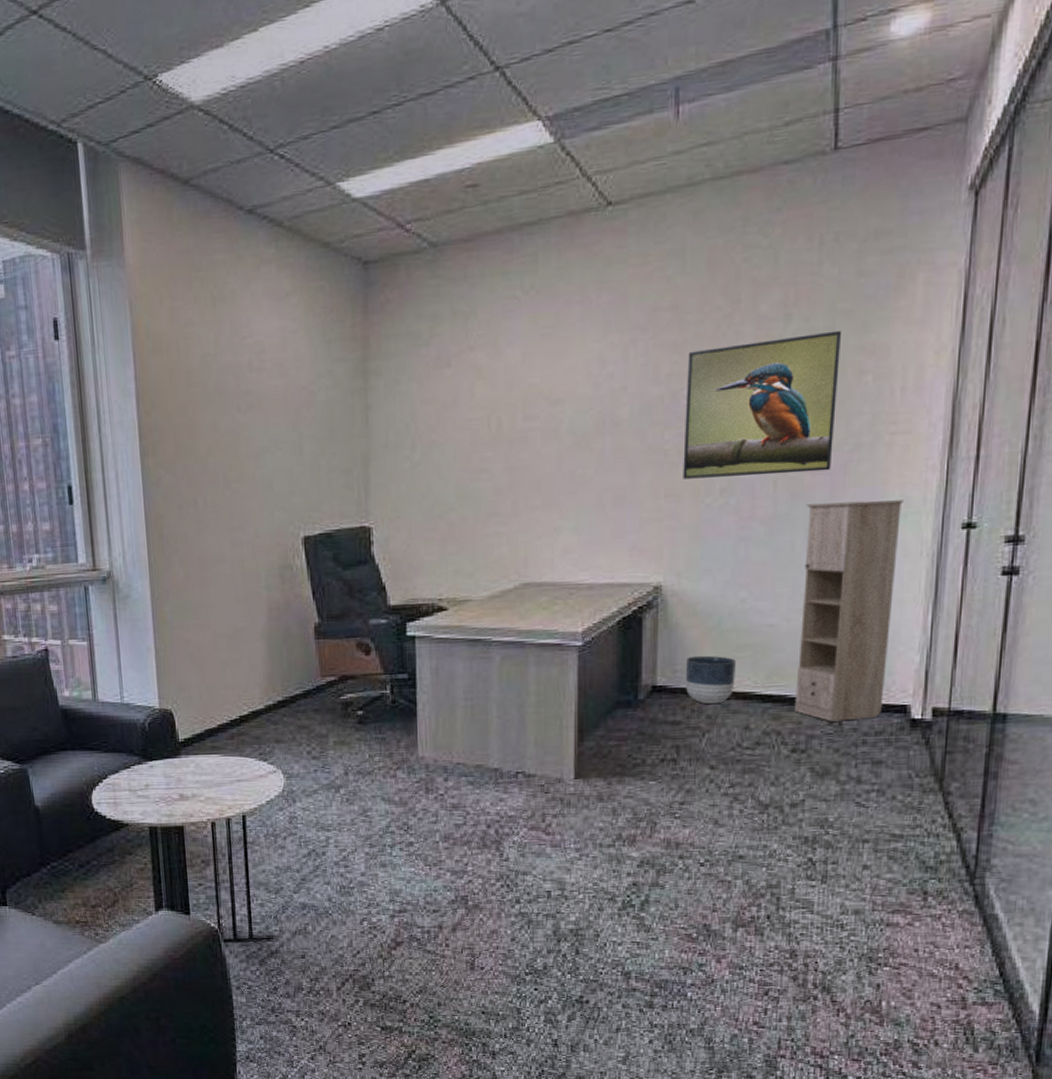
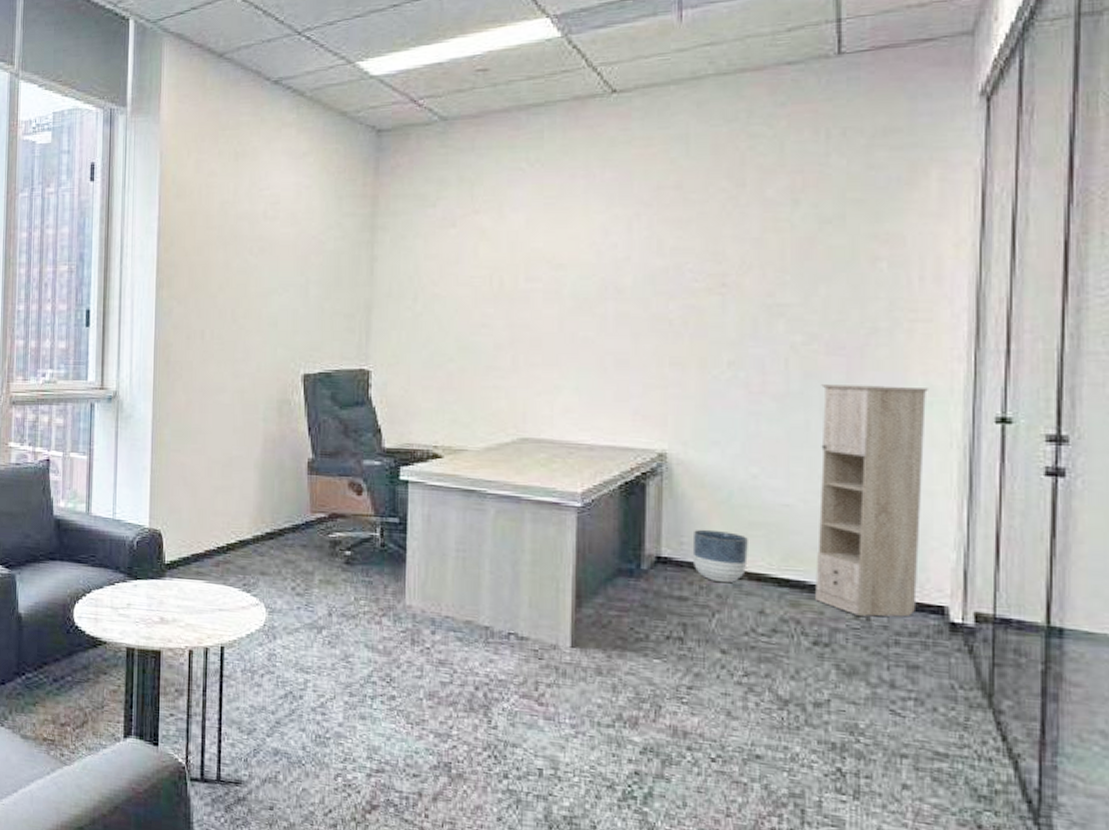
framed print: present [683,330,841,479] -> none [688,218,852,352]

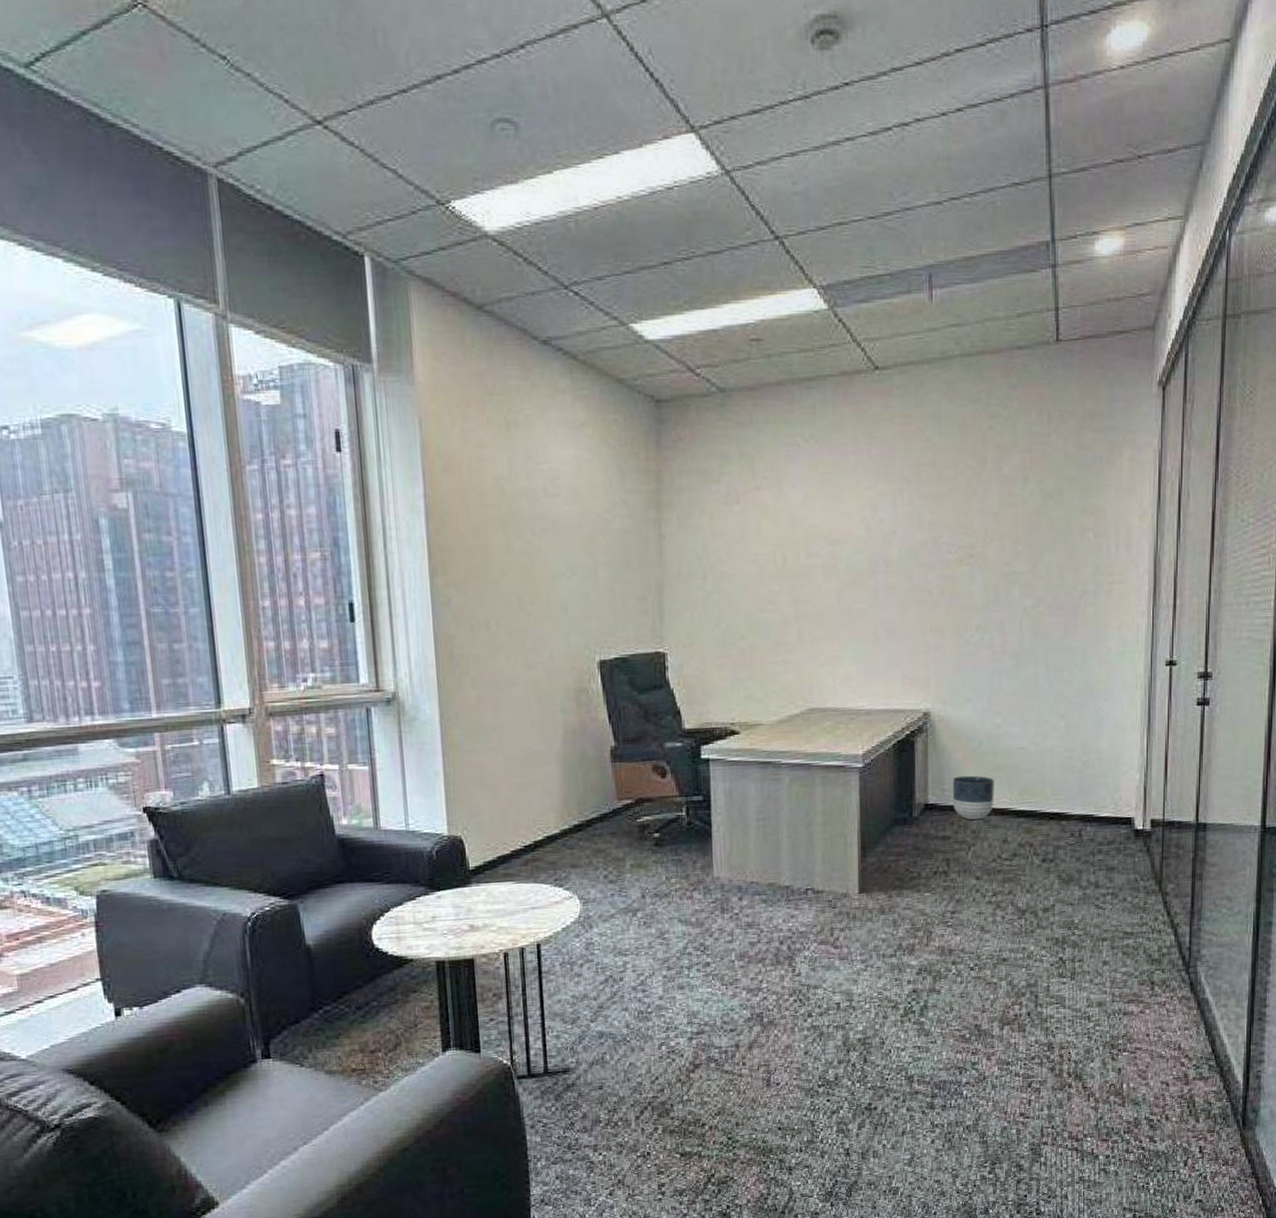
storage cabinet: present [816,384,930,617] -> none [1043,640,1122,834]

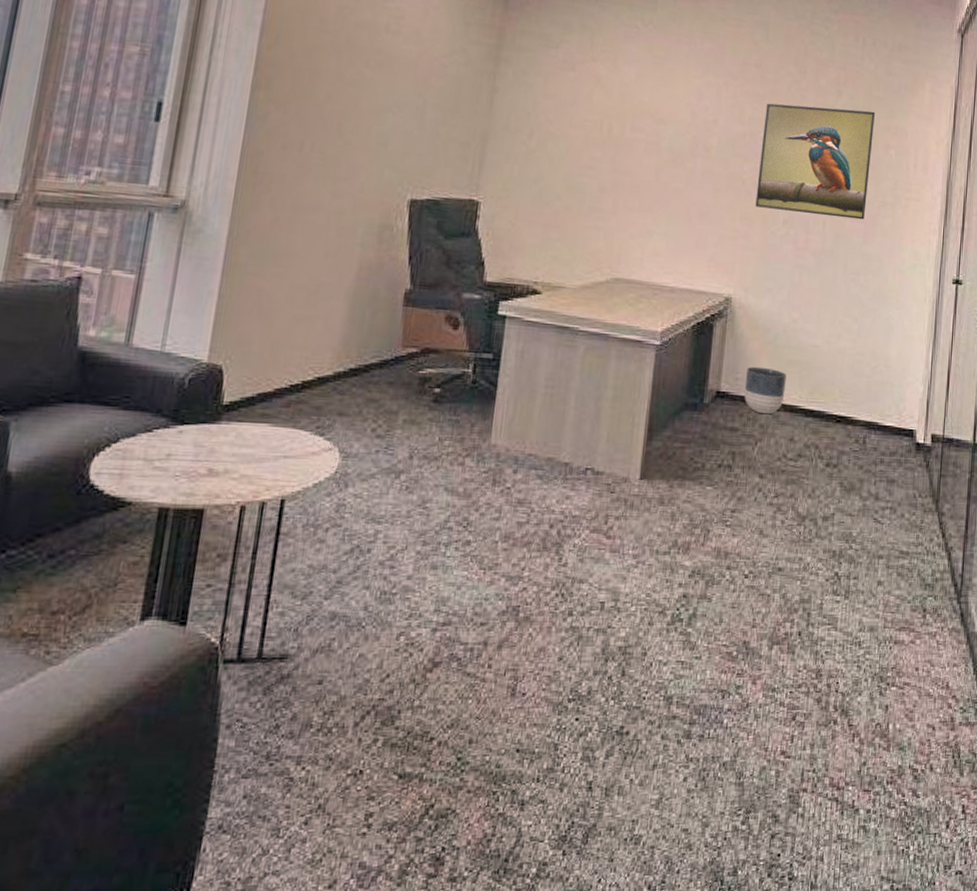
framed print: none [945,493,1067,616] -> present [755,103,875,220]

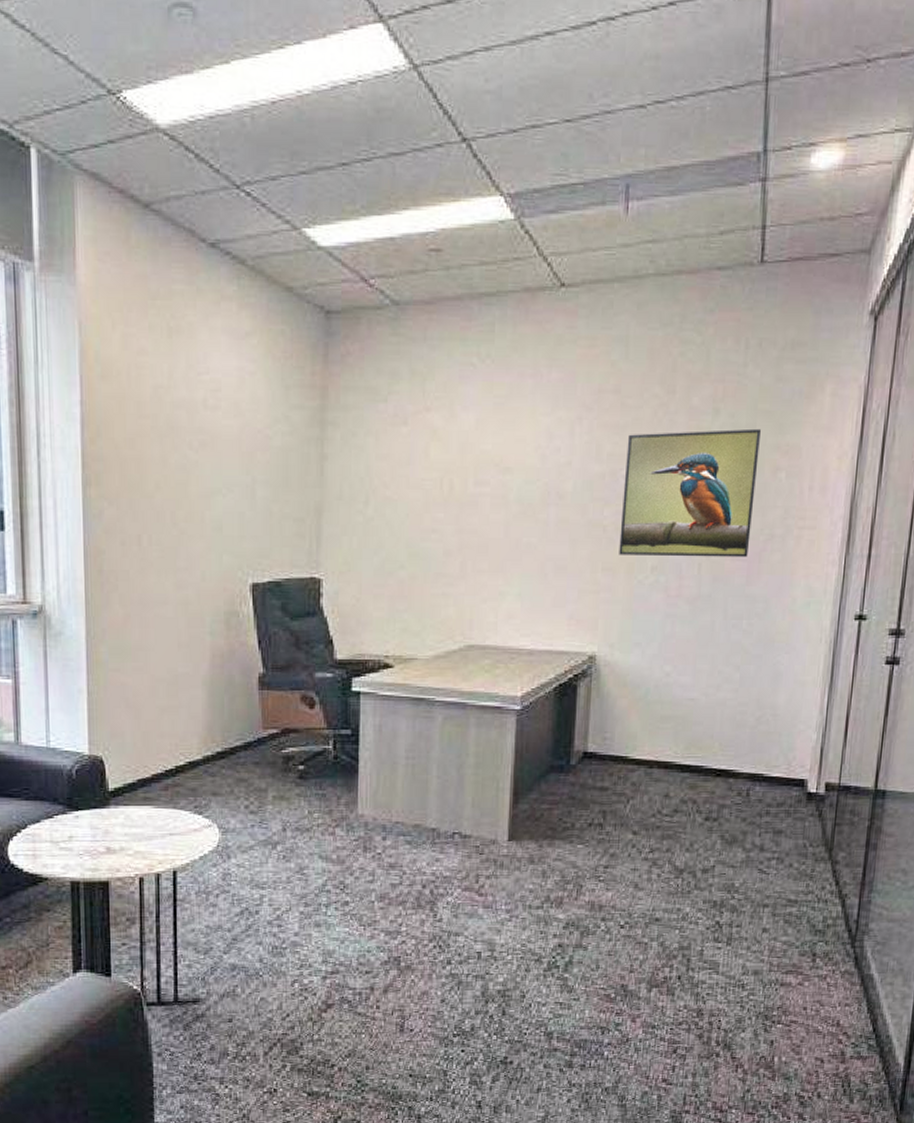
planter: present [744,366,786,415] -> none [613,725,659,772]

